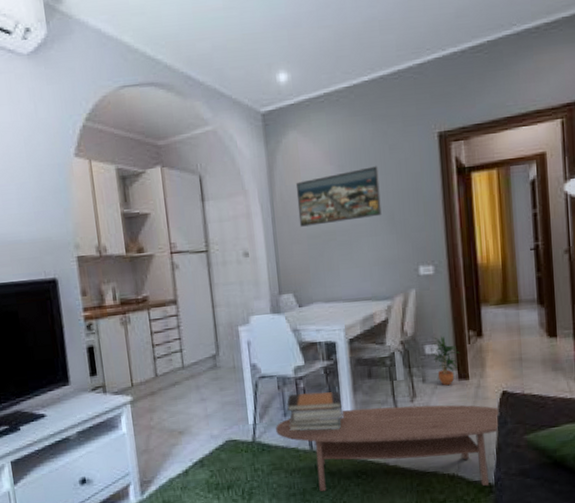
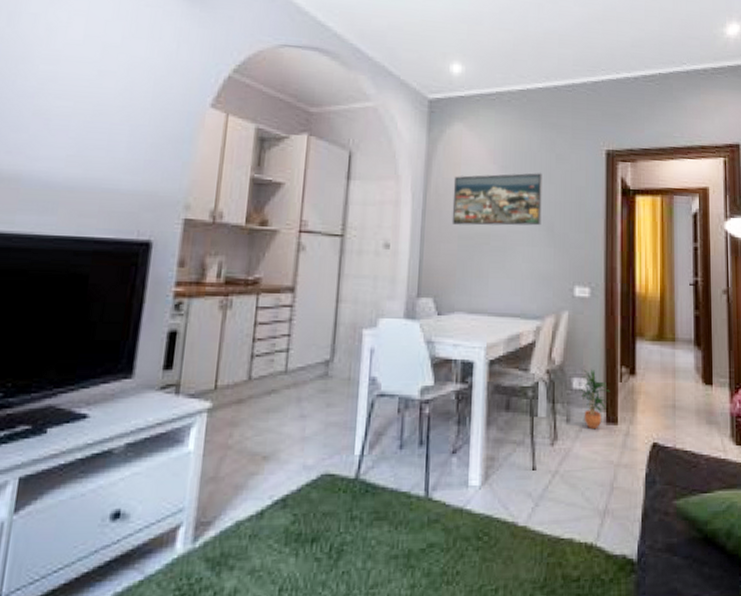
coffee table: present [276,405,499,491] -> none [387,448,648,562]
book stack: present [287,390,344,431] -> none [403,420,472,473]

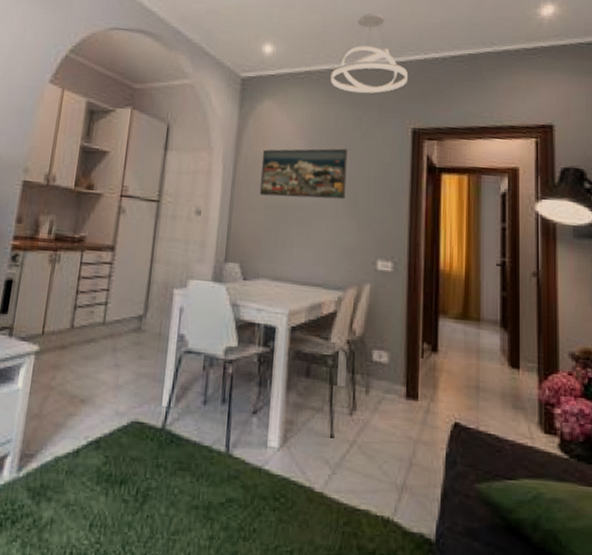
pendant light: none [522,30,600,115] -> present [330,12,408,94]
potted plant: present [579,368,610,430] -> none [379,342,411,404]

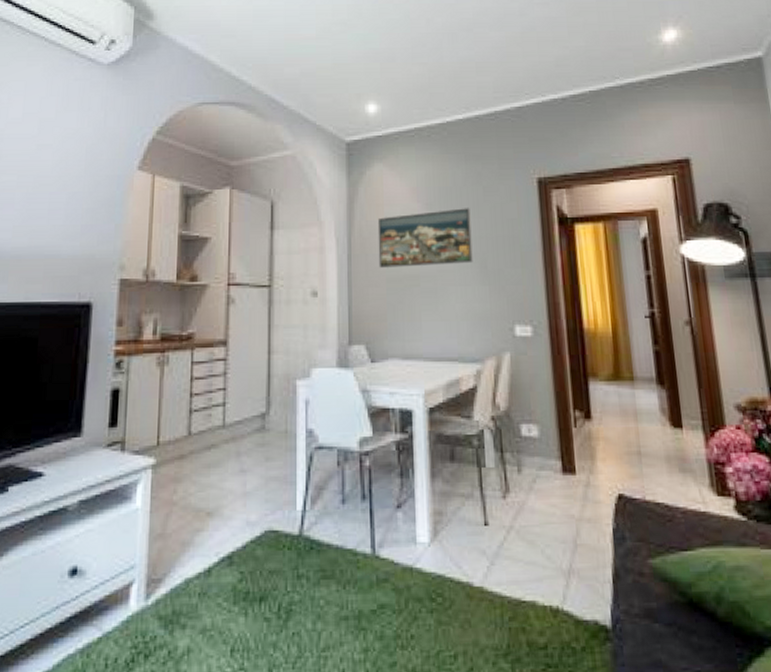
pendant light: present [330,12,408,94] -> none [443,57,526,146]

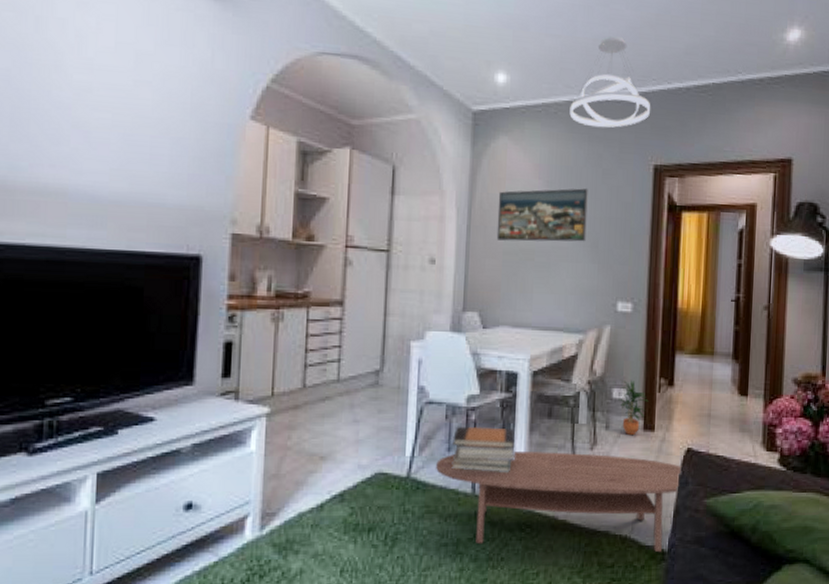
coffee table: none [330,502,615,629] -> present [436,452,682,552]
book stack: none [347,473,417,529] -> present [451,426,516,473]
pendant light: none [443,57,526,146] -> present [569,35,650,128]
potted plant: none [529,413,564,481] -> present [618,379,649,436]

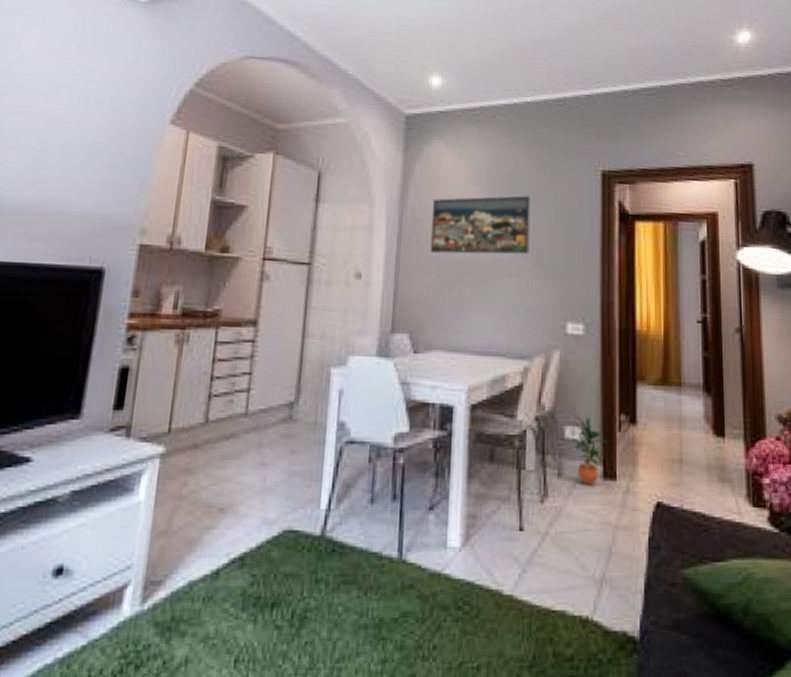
coffee table: present [436,452,682,552] -> none [356,505,651,640]
book stack: present [451,426,516,473] -> none [374,471,451,533]
pendant light: present [569,35,650,128] -> none [508,38,595,132]

